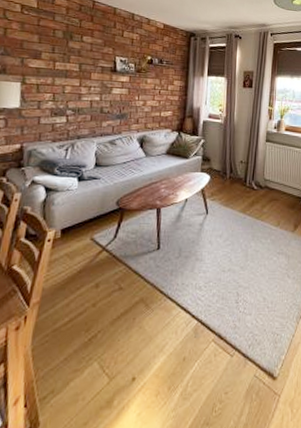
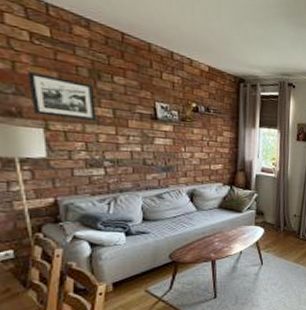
picture frame: none [14,35,66,74] -> present [28,70,97,121]

